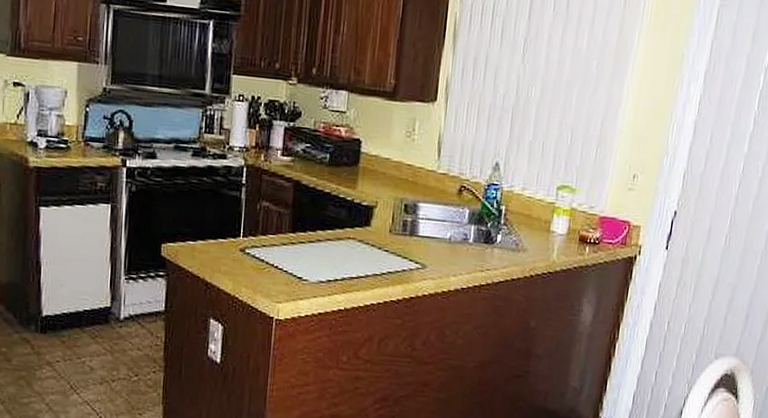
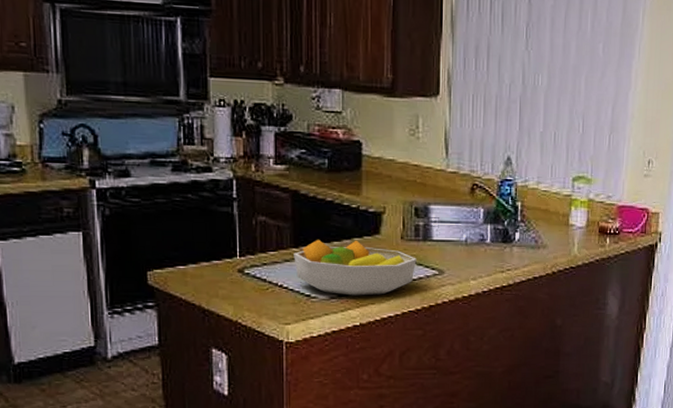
fruit bowl: none [290,226,402,283] -> present [294,239,417,296]

